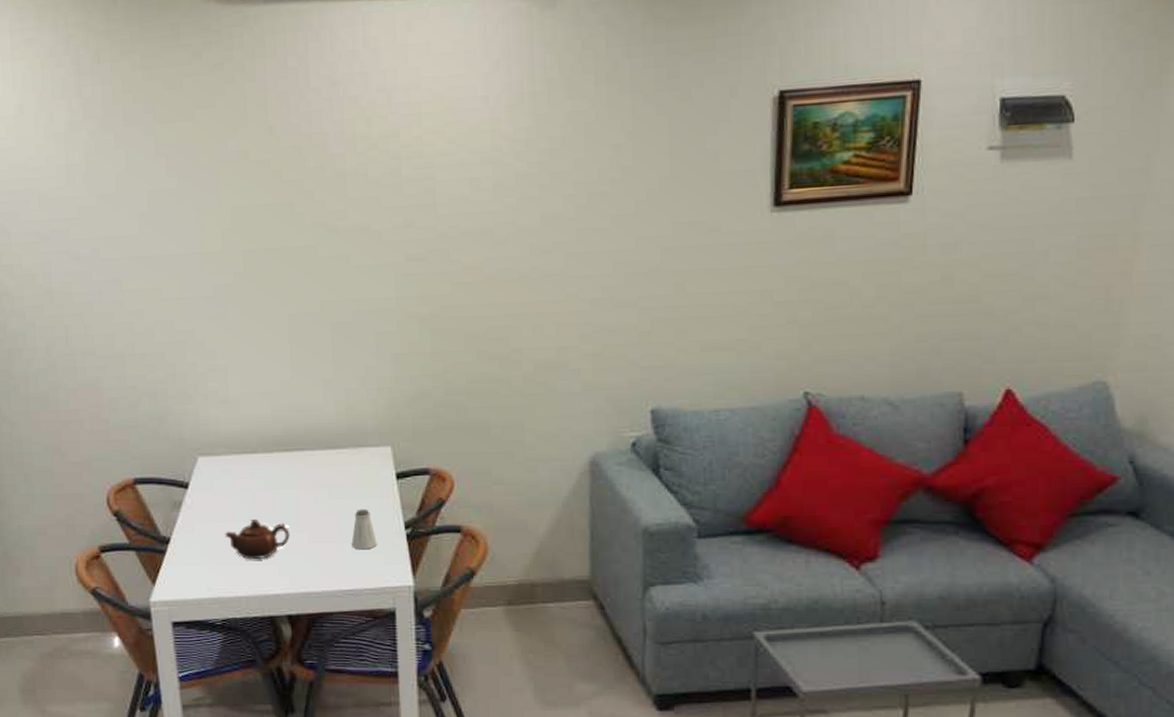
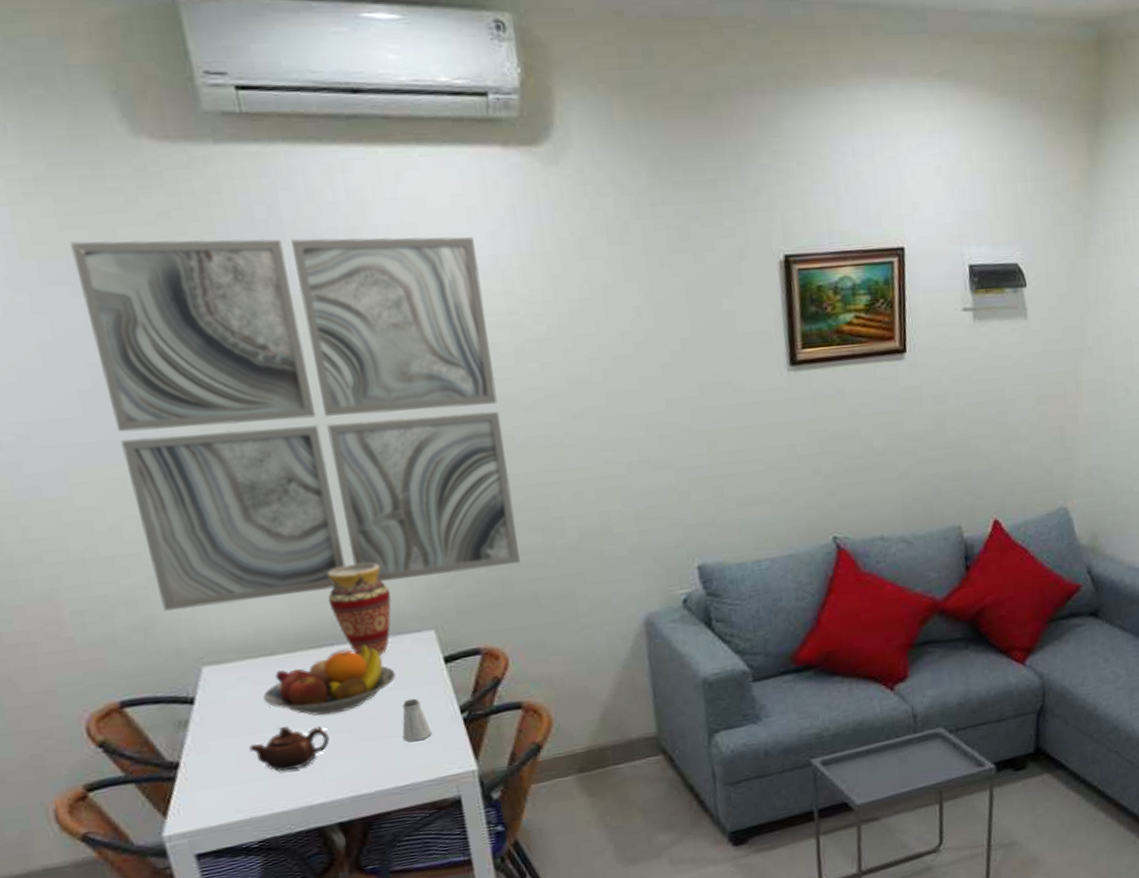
wall art: none [147,79,476,405] -> present [69,237,520,612]
fruit bowl: none [241,451,353,514] -> present [262,643,397,716]
vase: none [304,378,357,465] -> present [327,562,391,656]

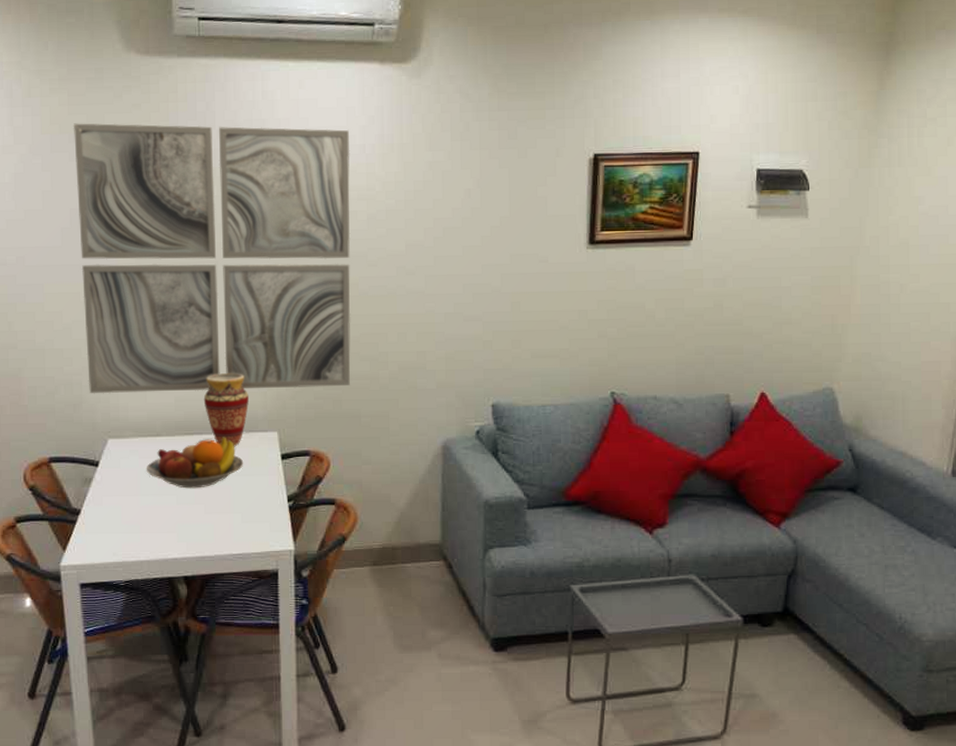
teapot: present [249,726,330,773] -> none [130,492,188,529]
saltshaker: present [401,698,432,742] -> none [241,484,263,520]

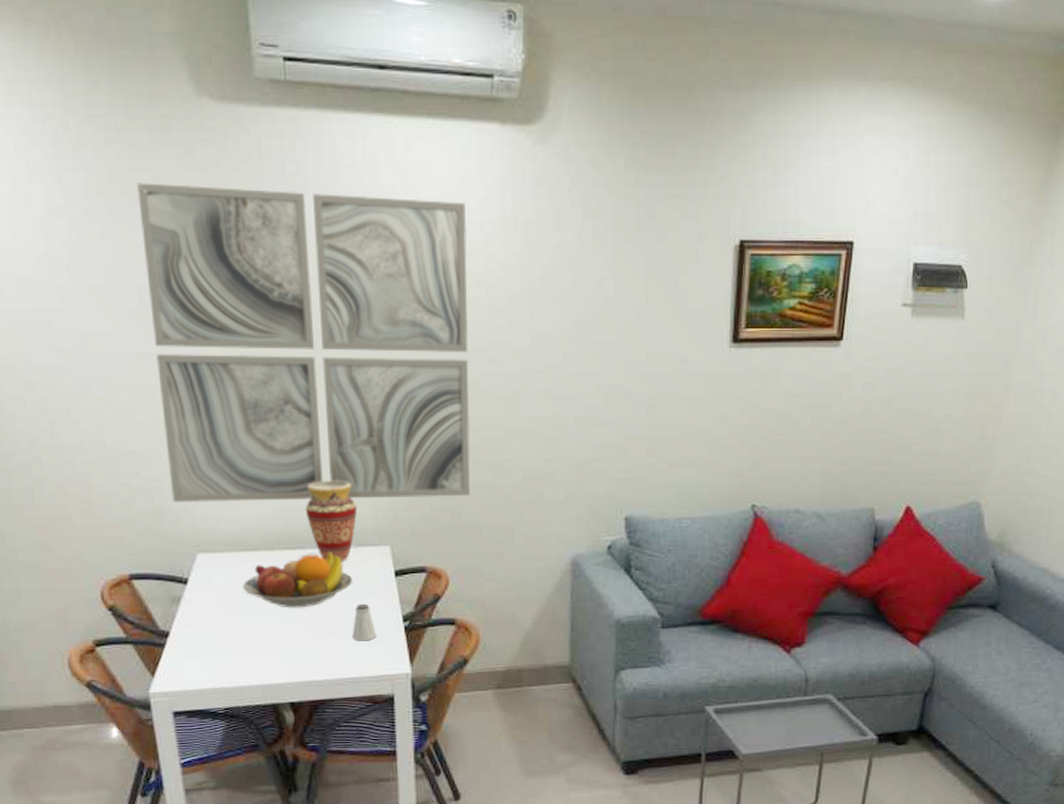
saltshaker: none [241,484,263,520] -> present [352,603,377,641]

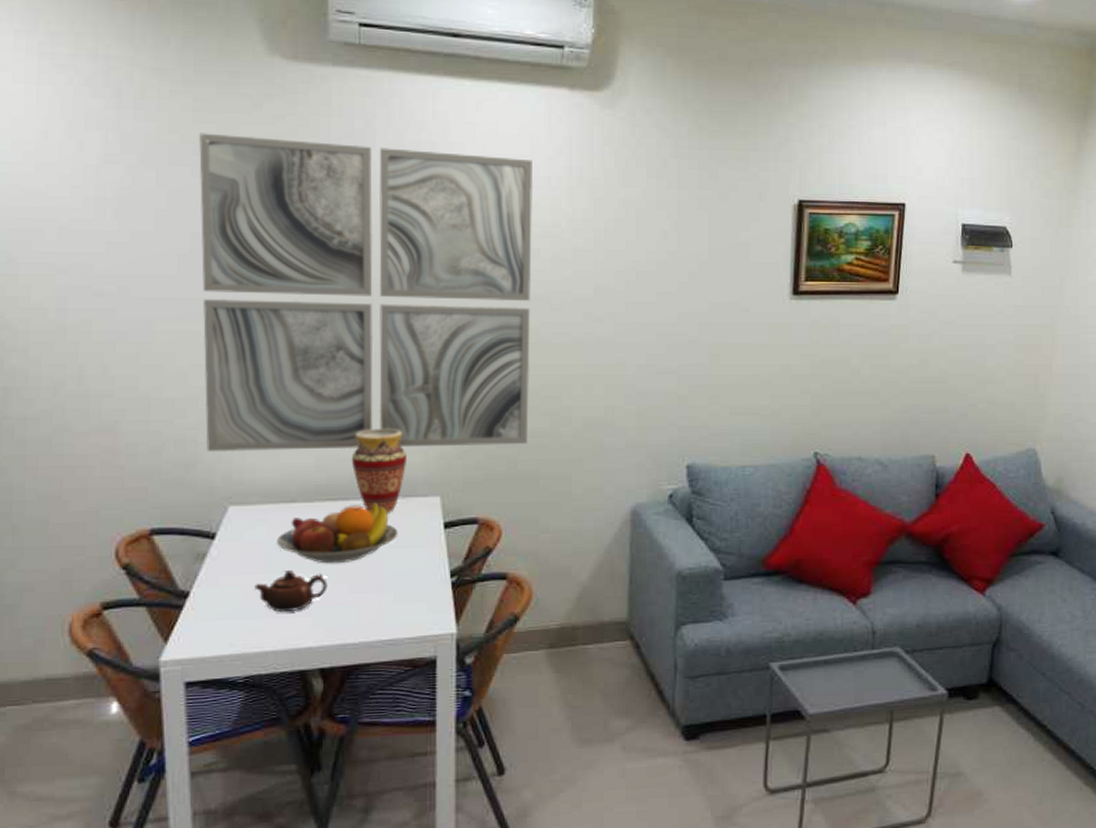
teapot: none [226,613,292,652] -> present [254,569,328,613]
saltshaker: present [352,603,377,641] -> none [394,558,421,599]

